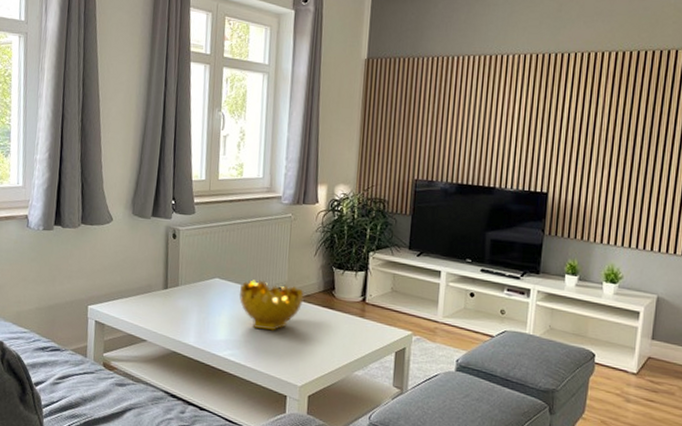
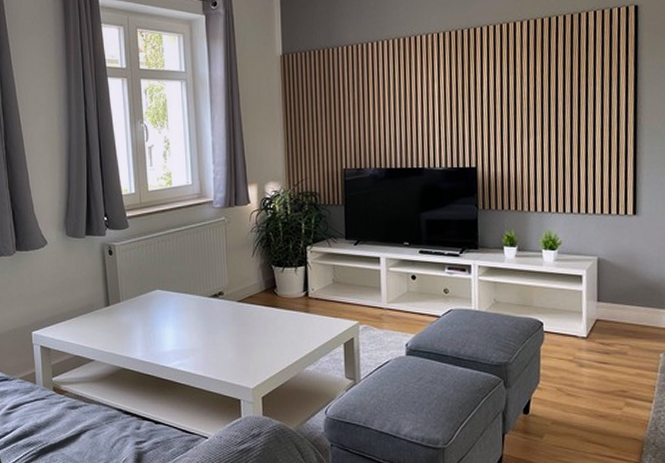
decorative bowl: present [239,279,304,331] -> none [182,286,246,336]

